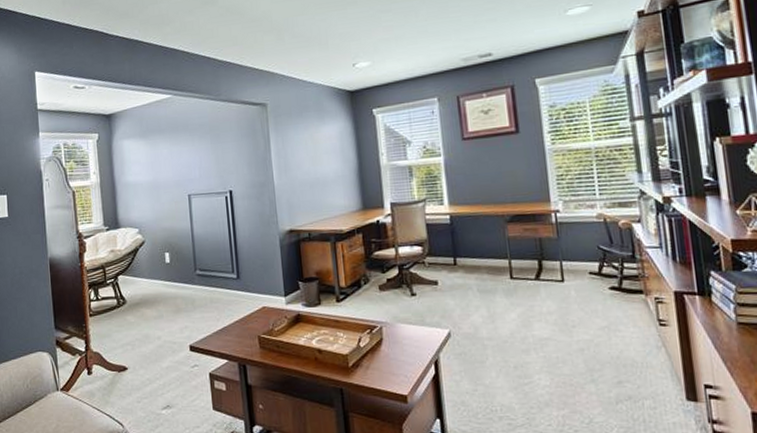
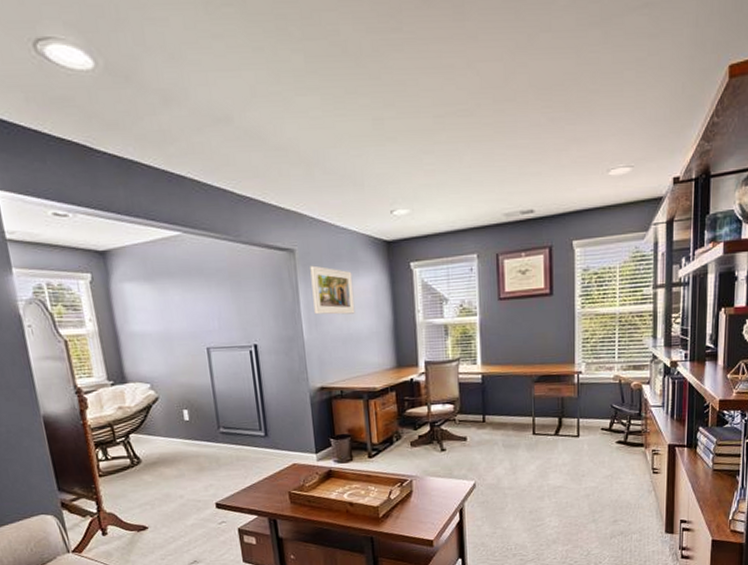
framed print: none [280,116,322,161] -> present [310,265,355,315]

